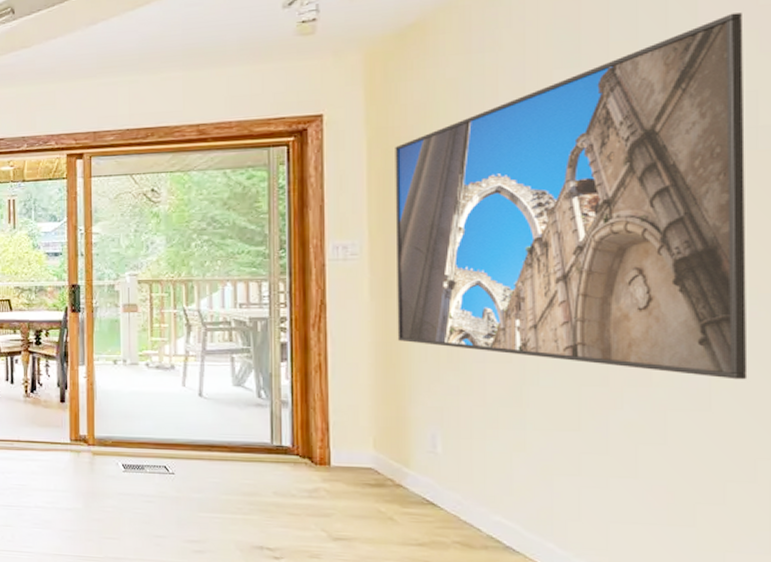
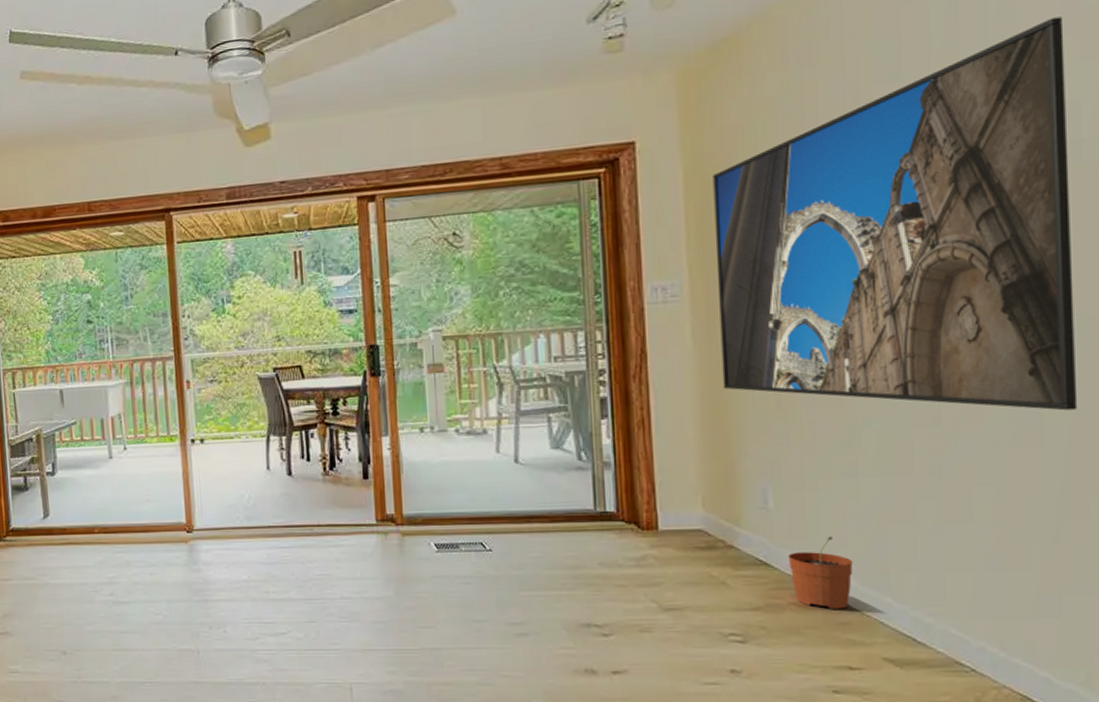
plant pot: none [454,483,518,551] -> present [787,537,853,609]

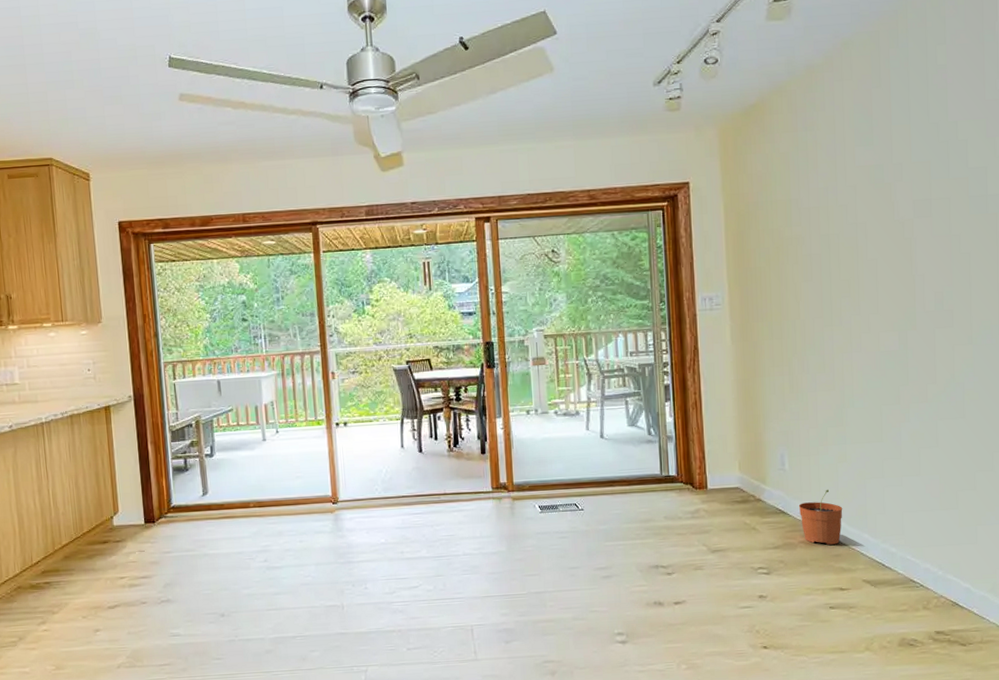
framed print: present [712,17,1078,411] -> none [745,105,986,393]

